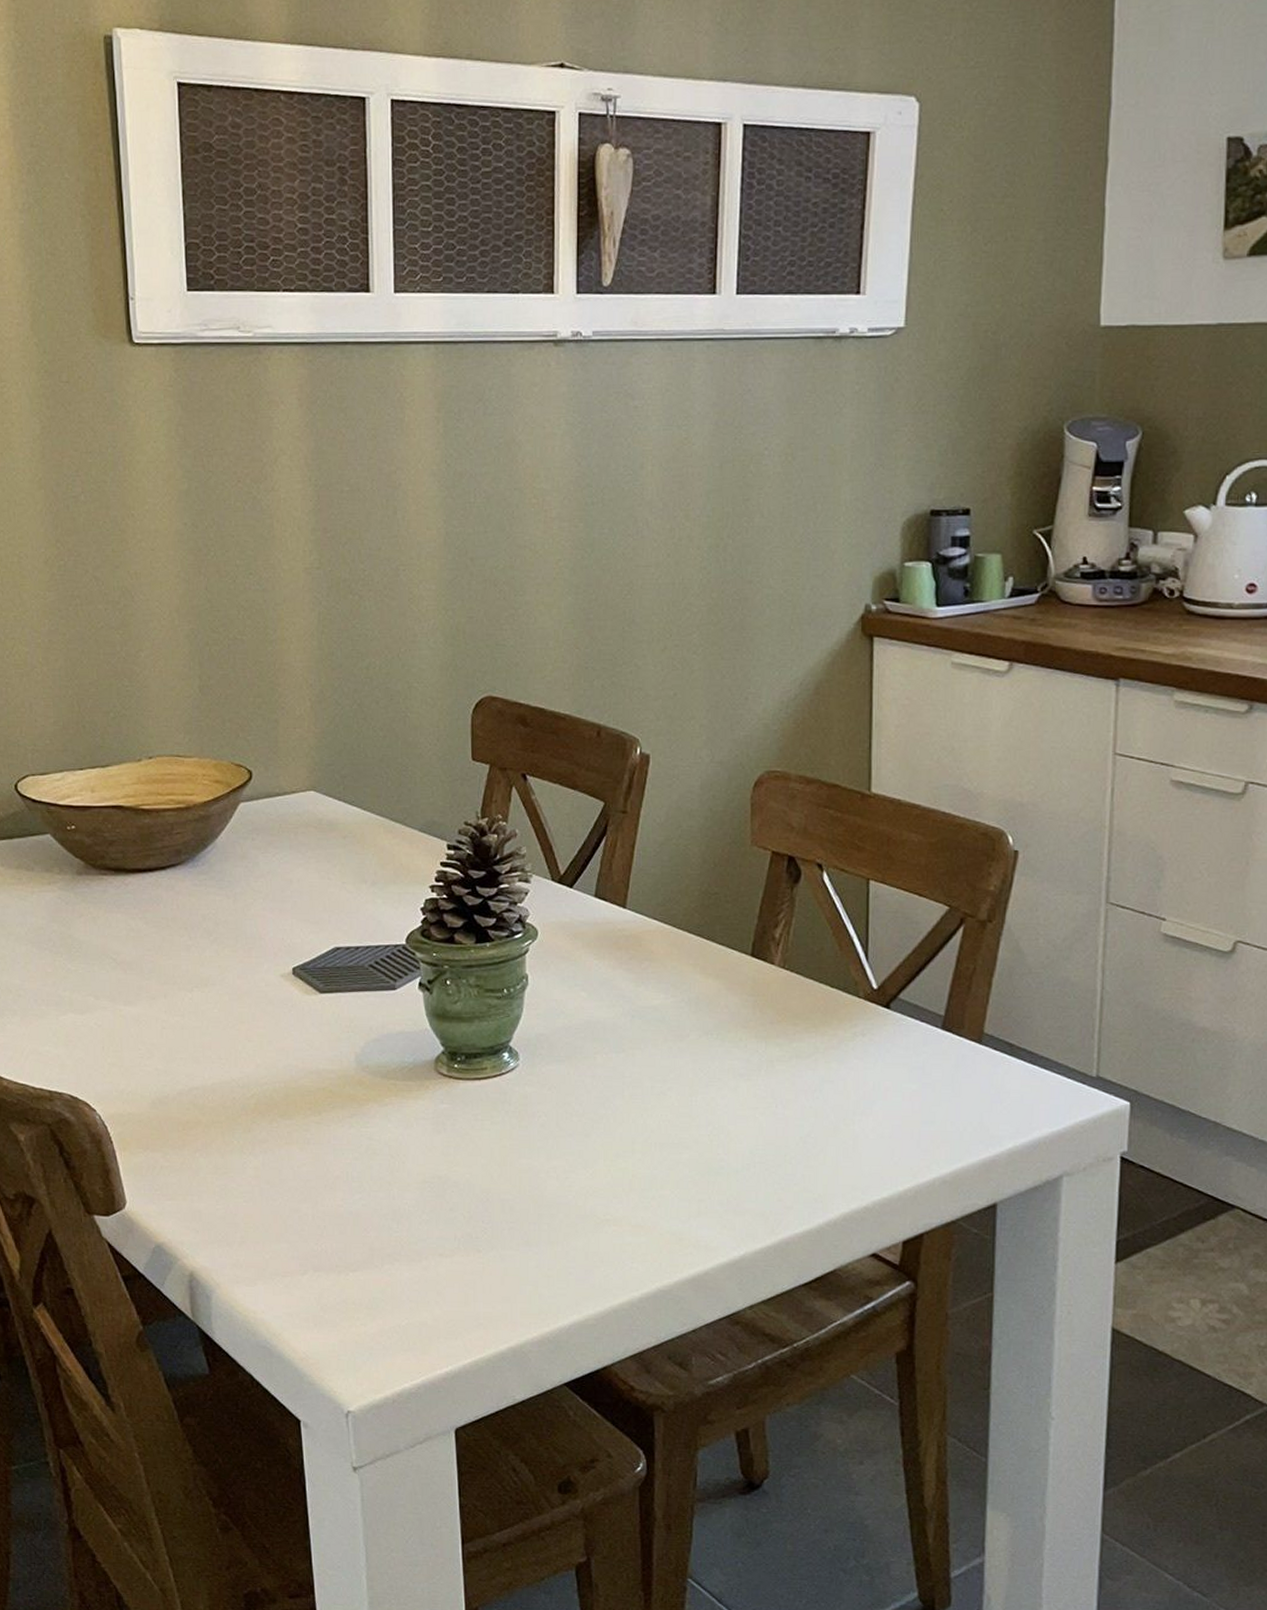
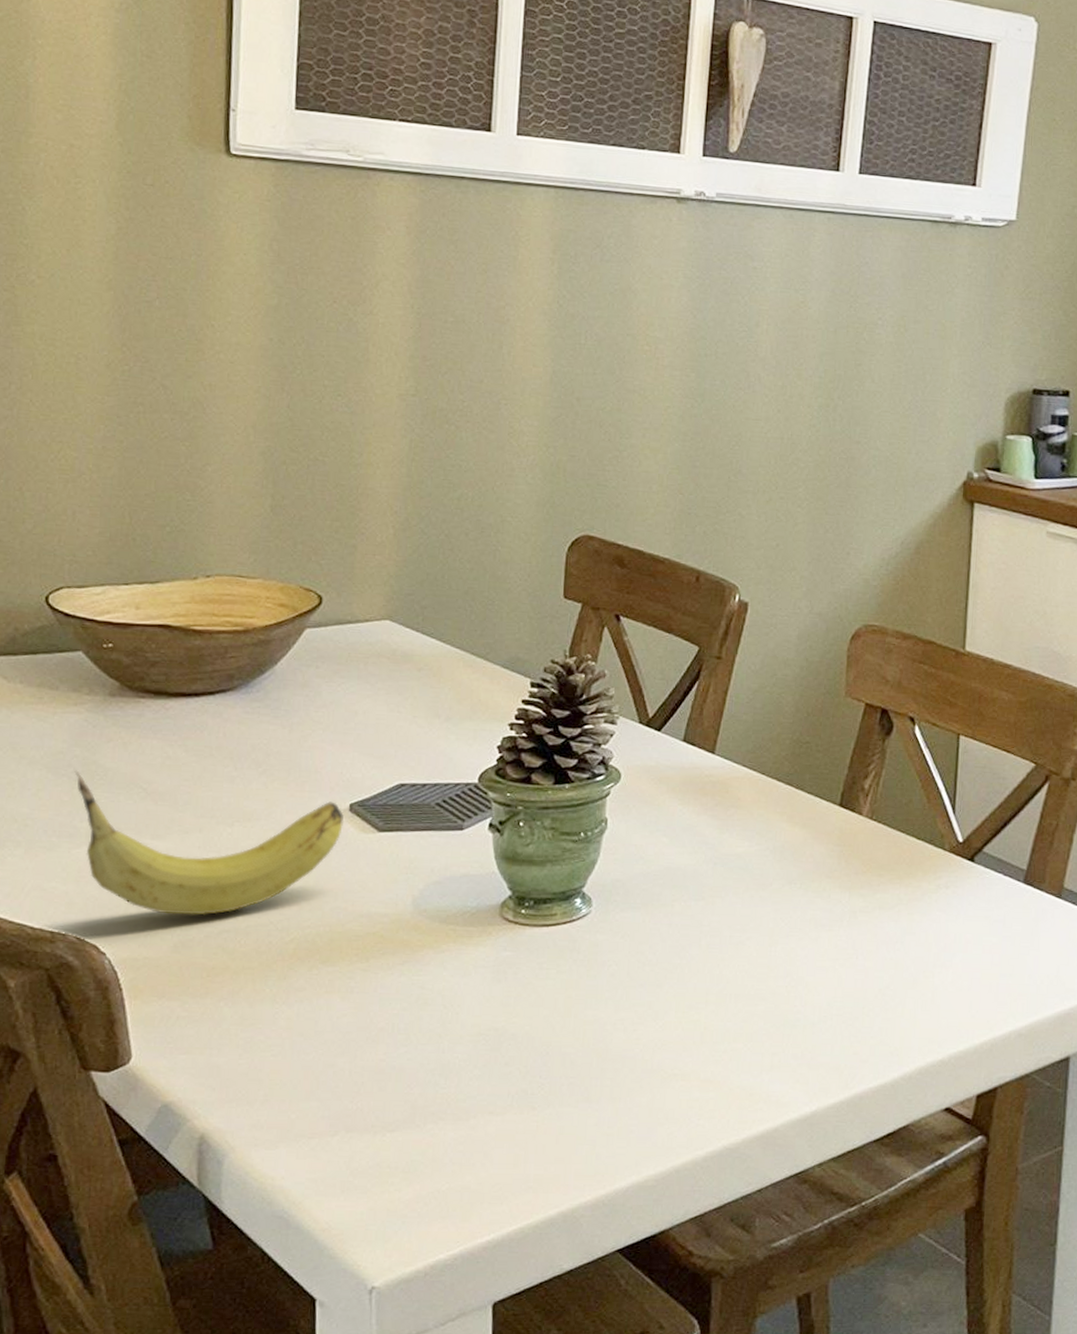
fruit: none [54,944,289,1074] -> present [74,770,344,916]

